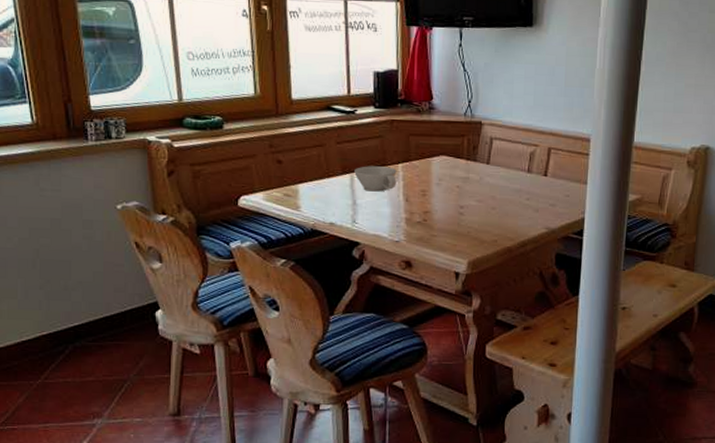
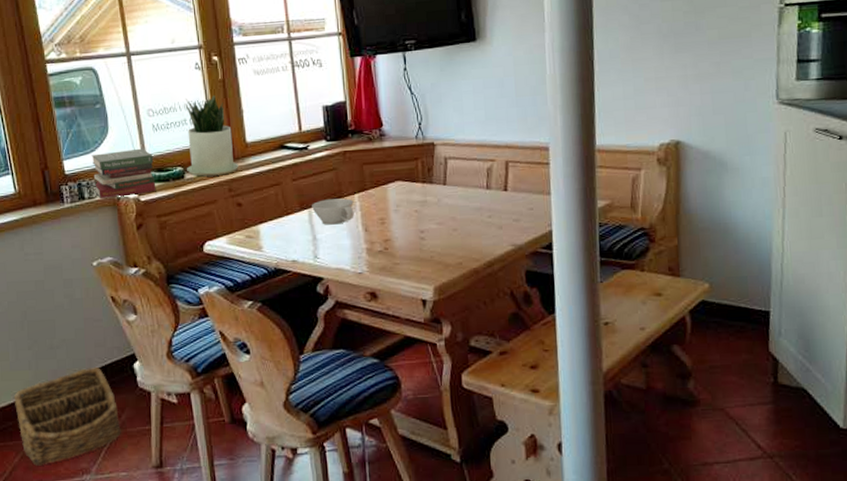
basket: none [21,311,138,407] -> present [14,366,121,466]
books: none [121,92,192,141] -> present [91,148,156,199]
planter: none [226,46,282,130] -> present [184,95,239,177]

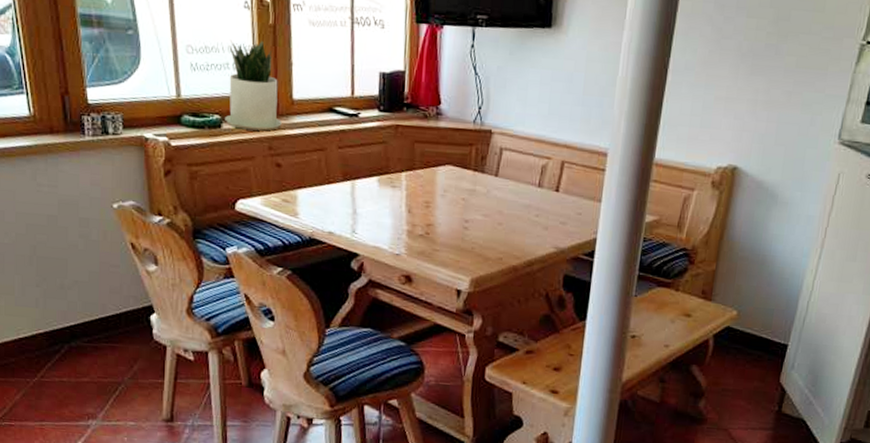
basket: present [14,366,121,466] -> none [19,312,132,406]
books: present [91,148,156,199] -> none [119,86,189,138]
cup: present [312,198,354,225] -> none [355,173,400,201]

